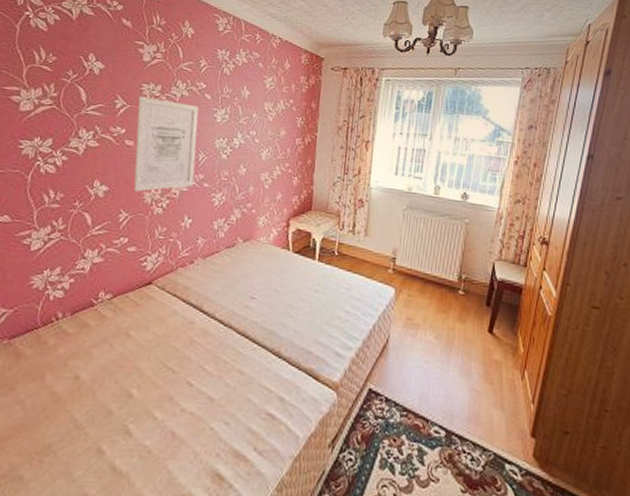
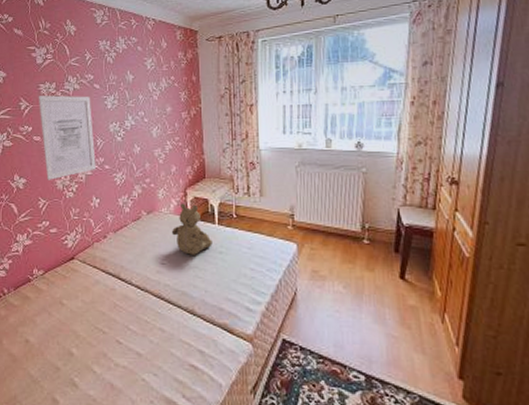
teddy bear: none [268,233,310,291] -> present [172,203,212,255]

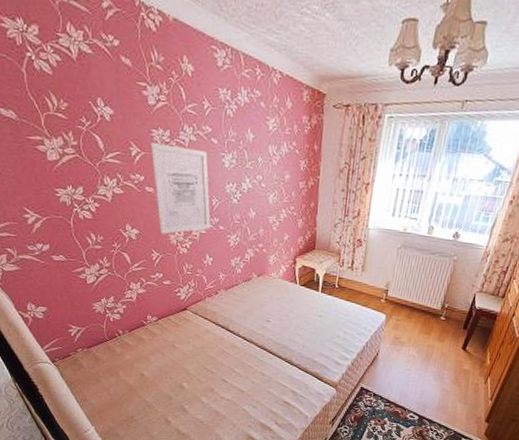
teddy bear: present [172,203,212,255] -> none [279,270,314,316]

